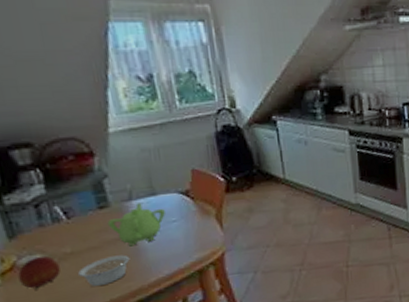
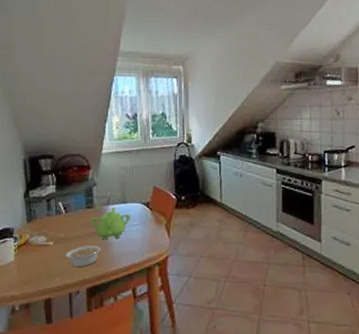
fruit: present [18,255,61,290] -> none [28,237,55,262]

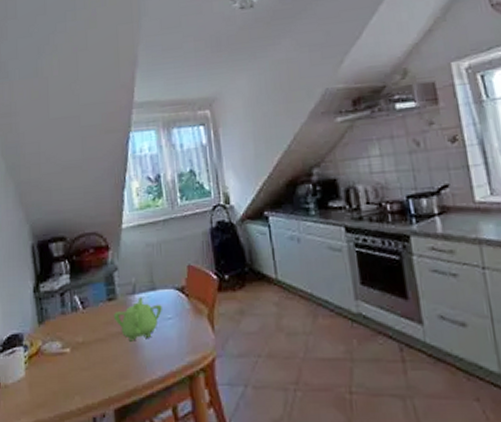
legume: present [66,245,101,267] -> none [86,350,129,380]

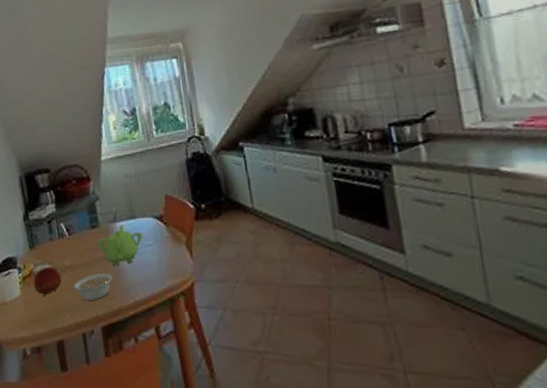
fruit: none [41,343,72,377] -> present [34,266,62,296]
legume: none [86,350,129,380] -> present [74,273,113,300]

